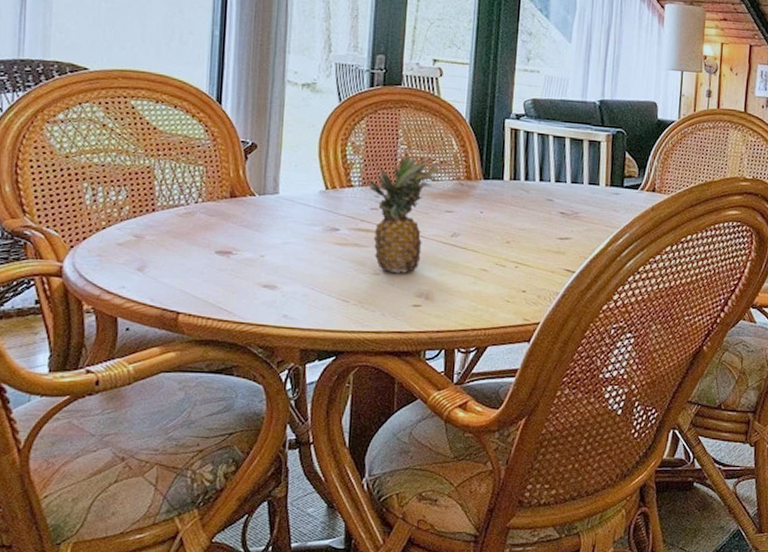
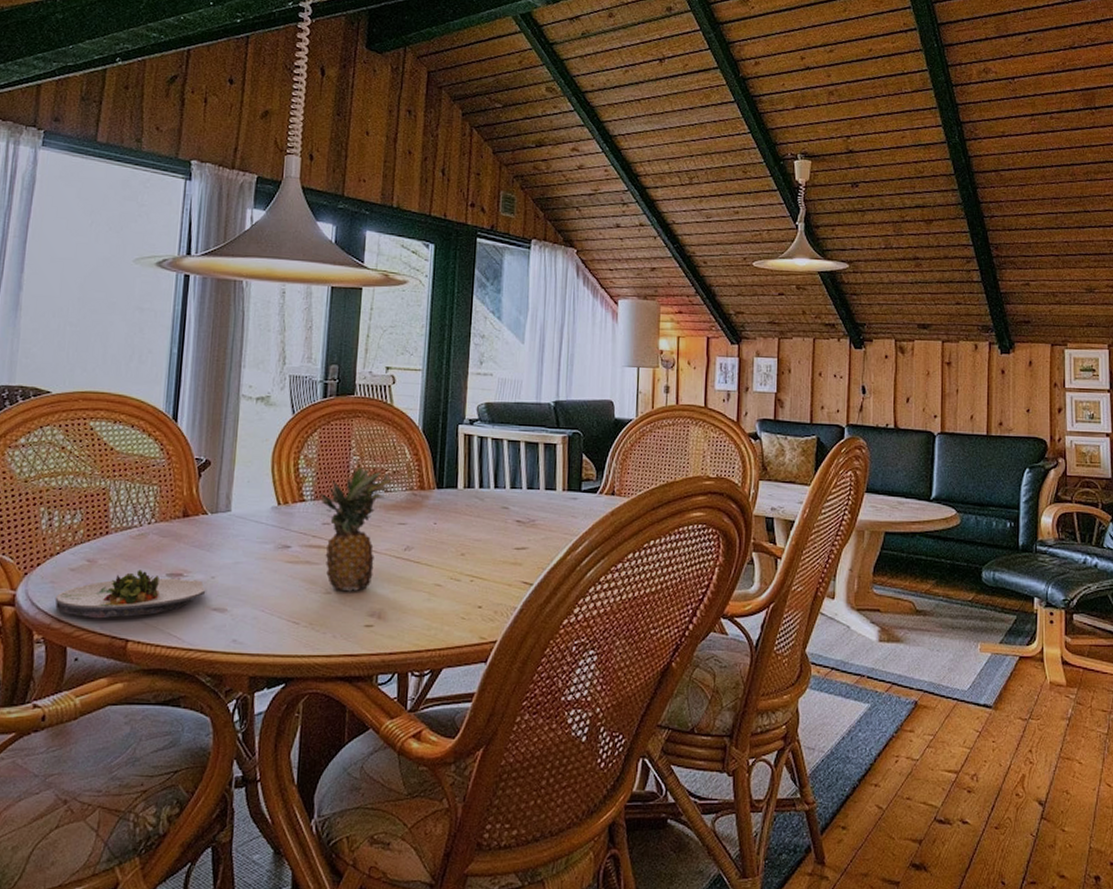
salad plate: none [103,246,256,292] -> present [55,570,206,619]

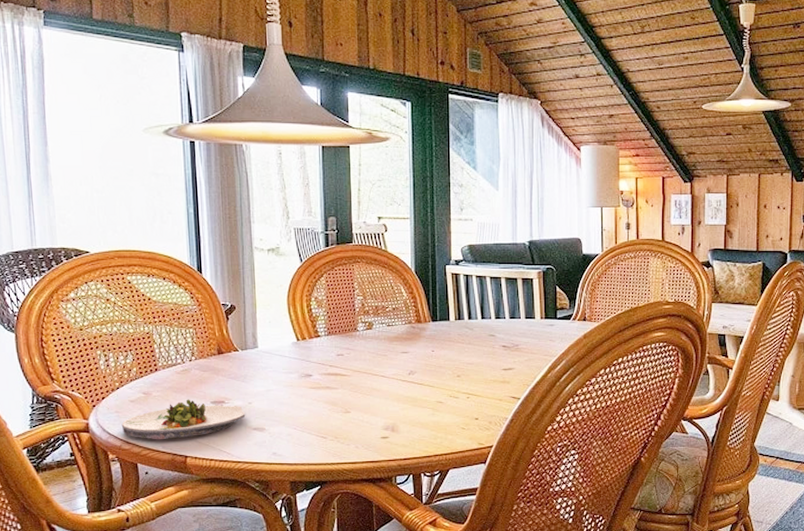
fruit: present [318,464,394,592] -> none [330,304,394,411]

